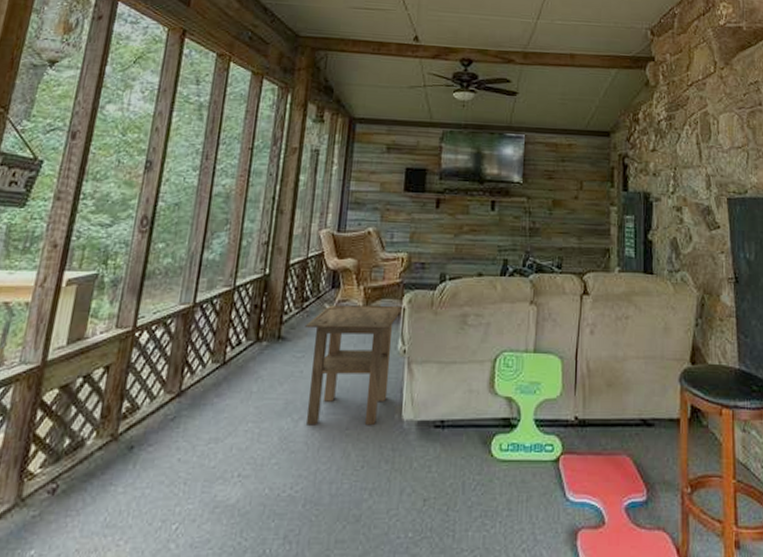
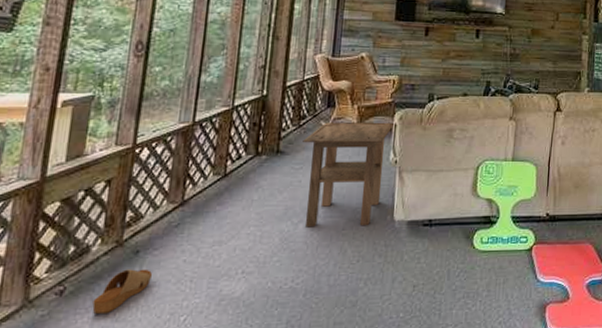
sandal: none [83,467,146,518] -> present [92,269,153,315]

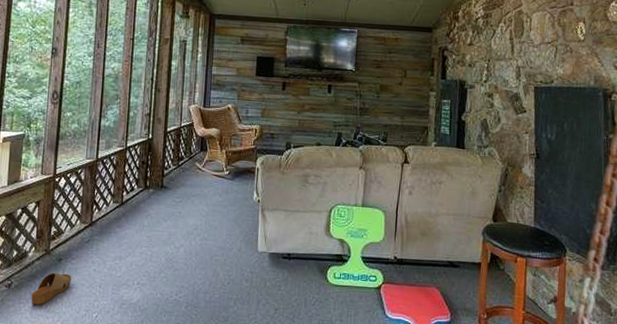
side table: present [303,122,394,228] -> none [181,164,256,255]

